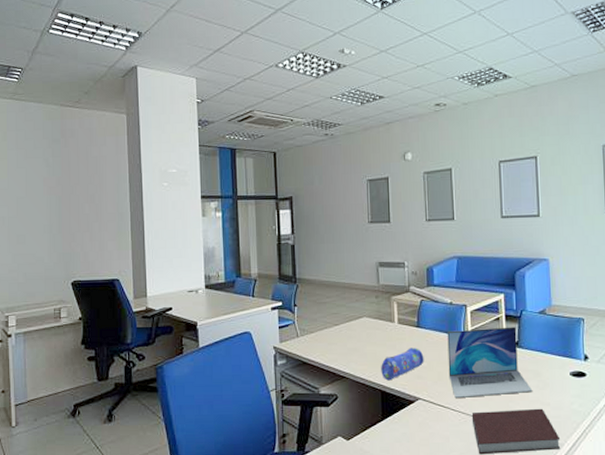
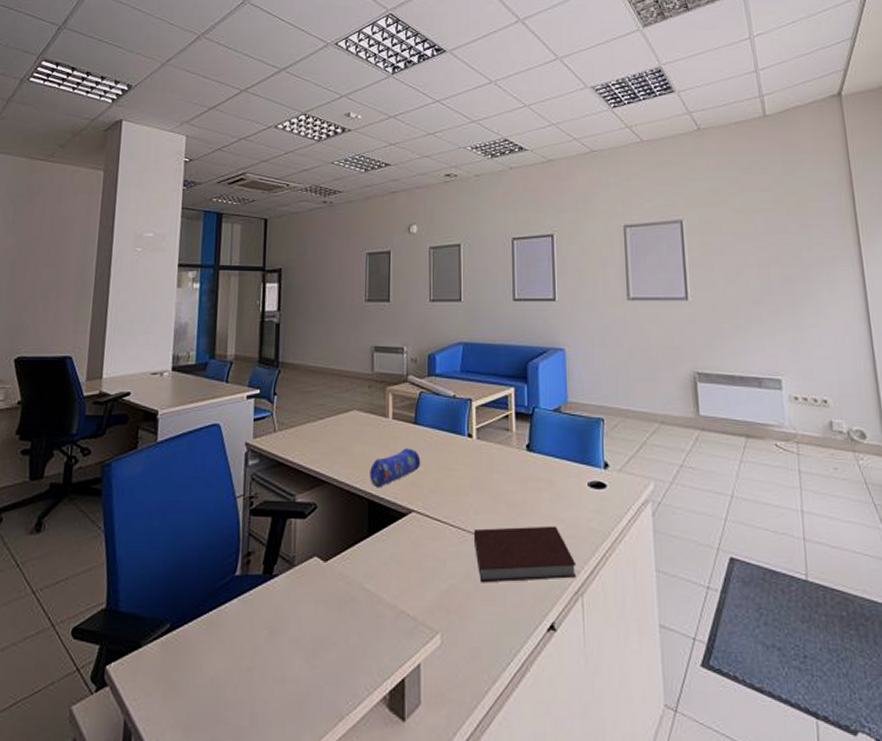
laptop: present [447,327,533,399] -> none [448,426,545,512]

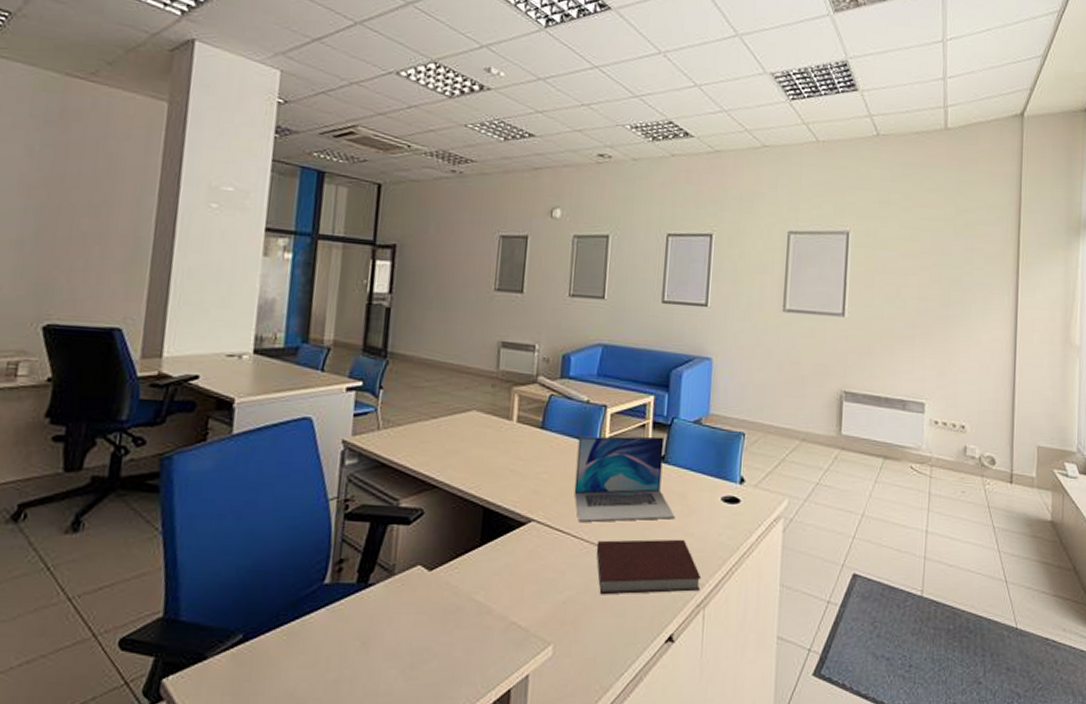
pencil case: present [370,448,421,488] -> none [486,454,546,495]
laptop: none [448,426,545,512] -> present [574,436,676,523]

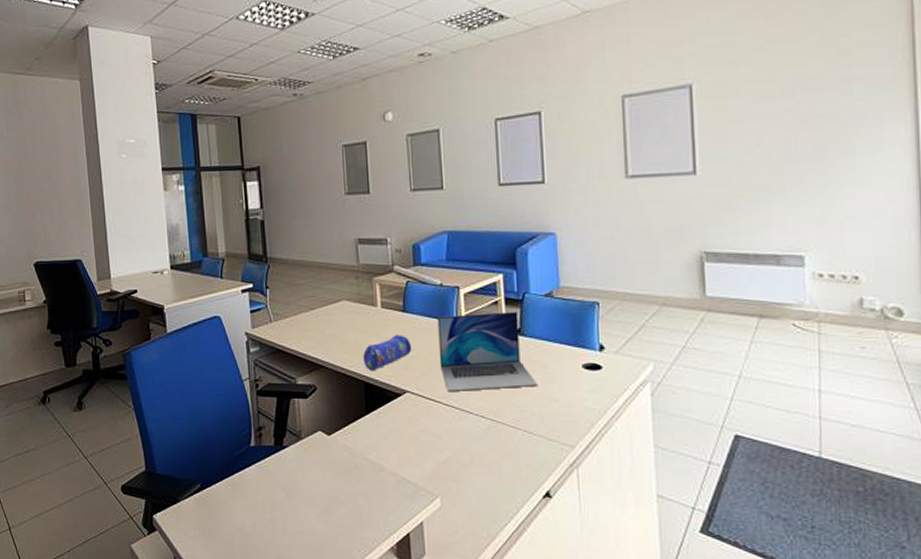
pencil case: none [486,454,546,495] -> present [363,335,412,371]
notebook: present [596,539,702,595] -> none [467,405,572,455]

